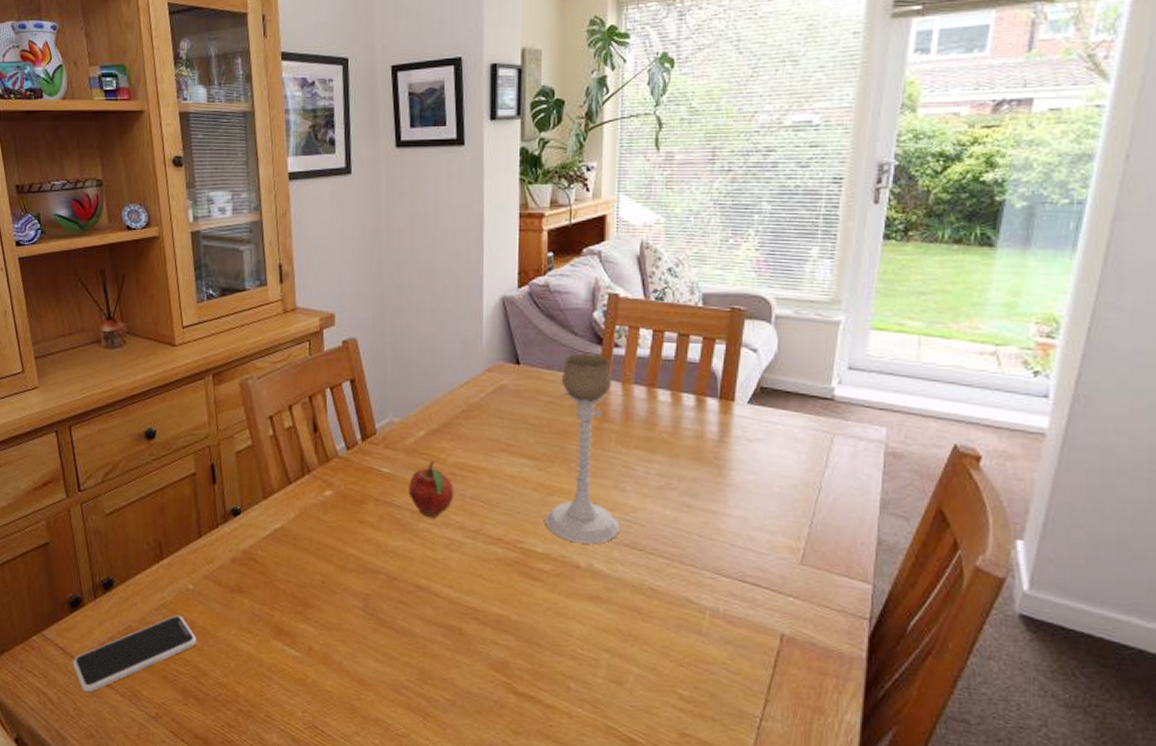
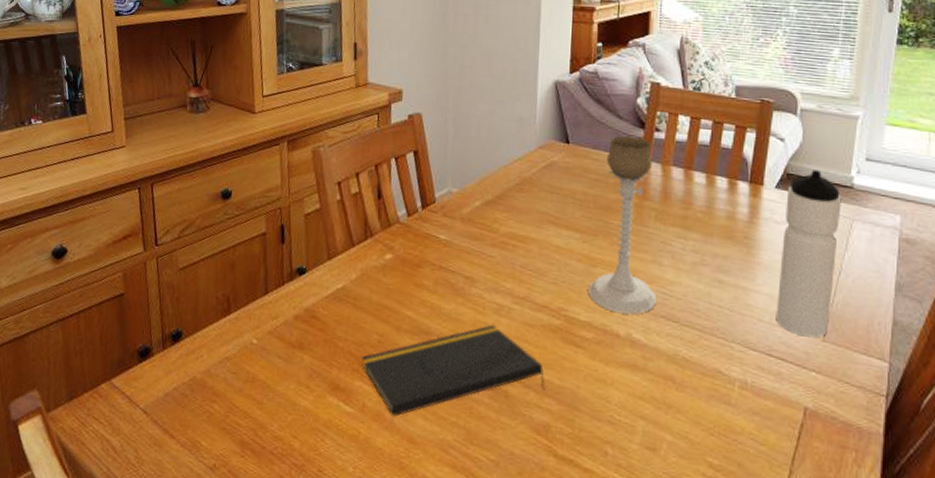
smartphone: present [73,615,196,692] -> none [137,368,257,441]
notepad: none [305,560,502,660] -> present [361,324,545,418]
fruit: present [408,460,454,519] -> none [463,229,505,285]
water bottle: none [749,382,821,562] -> present [775,170,842,338]

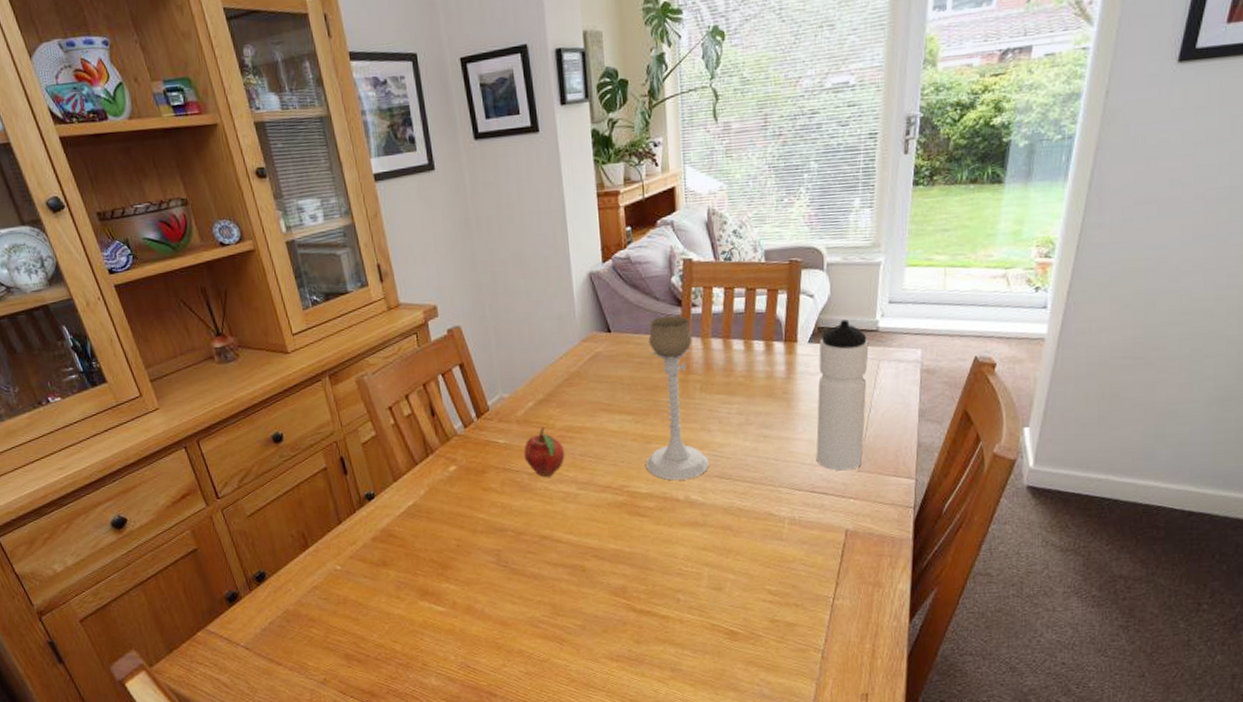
notepad: present [361,324,545,418] -> none [444,511,618,608]
fruit: none [463,229,505,285] -> present [524,427,565,478]

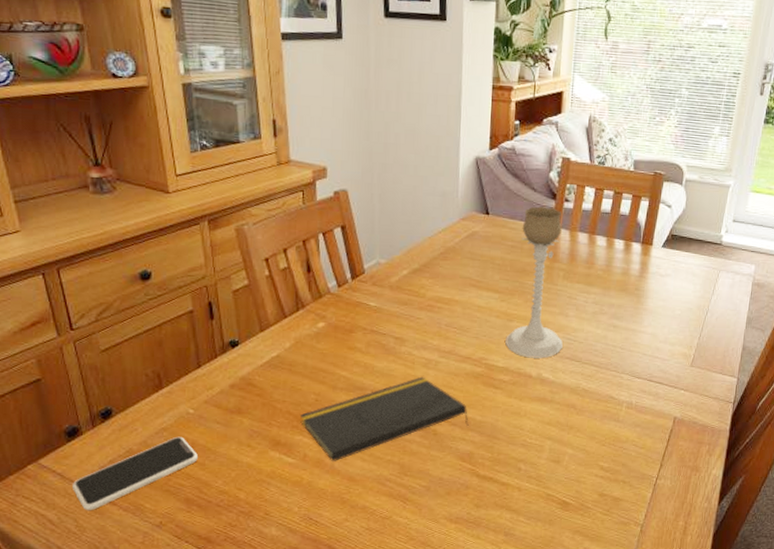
smartphone: none [239,593,351,672] -> present [73,436,198,510]
notepad: none [444,511,618,608] -> present [300,376,469,462]
fruit: present [524,427,565,478] -> none [392,295,432,343]
water bottle: present [816,319,869,471] -> none [656,231,713,365]

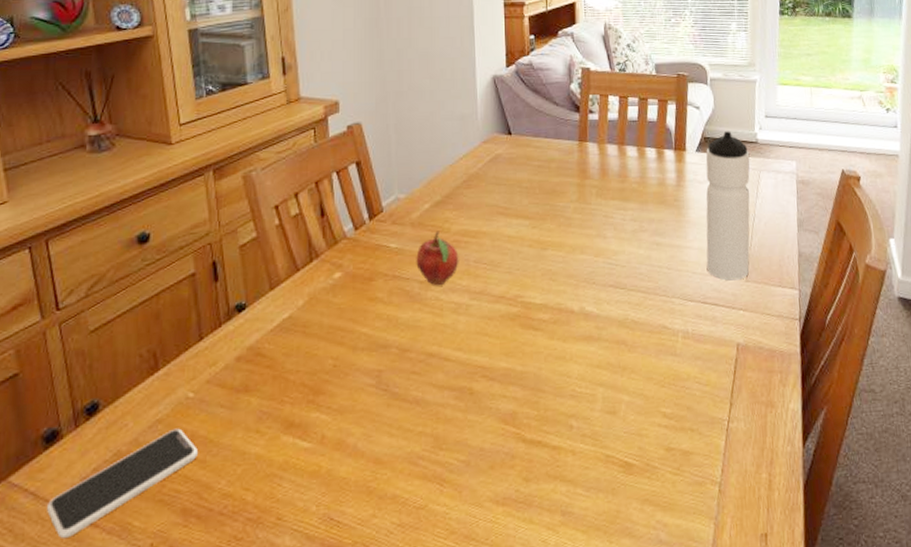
notepad: present [300,376,469,462] -> none [317,324,509,442]
fruit: none [392,295,432,343] -> present [416,231,459,286]
candle holder: present [505,206,563,358] -> none [541,120,604,290]
water bottle: none [656,231,713,365] -> present [706,131,750,281]

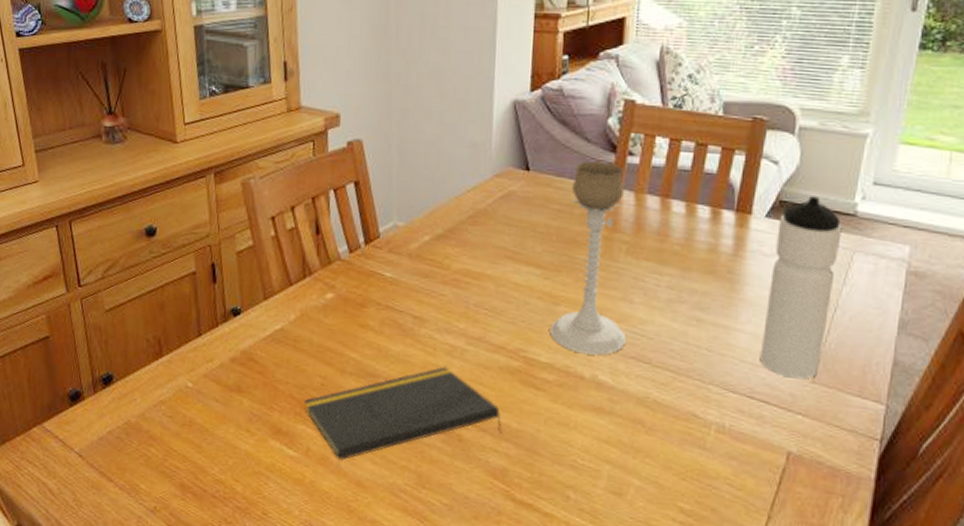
smartphone: present [47,428,198,538] -> none [73,412,195,484]
notepad: none [317,324,509,442] -> present [304,366,502,461]
fruit: present [416,231,459,286] -> none [411,266,458,325]
candle holder: none [541,120,604,290] -> present [549,161,626,356]

